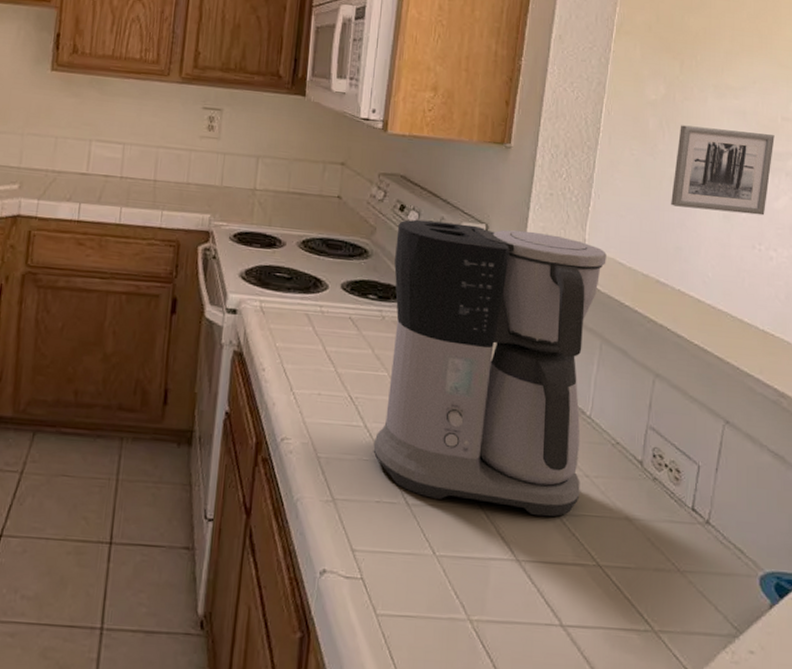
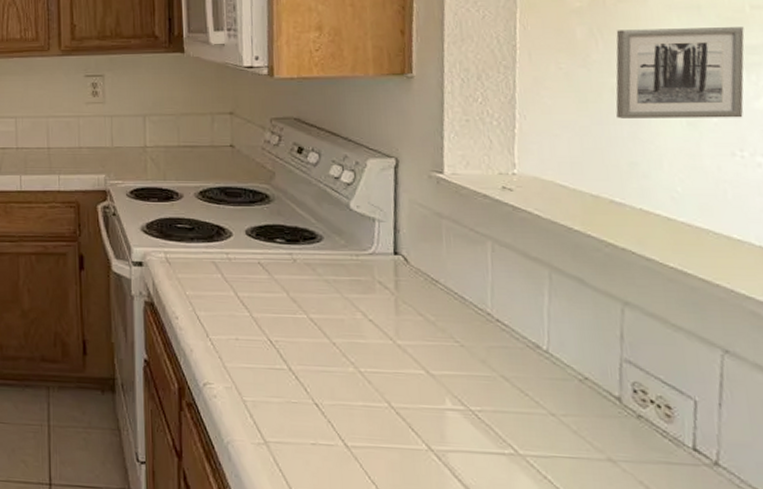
coffee maker: present [373,219,607,517] -> none [297,160,547,458]

